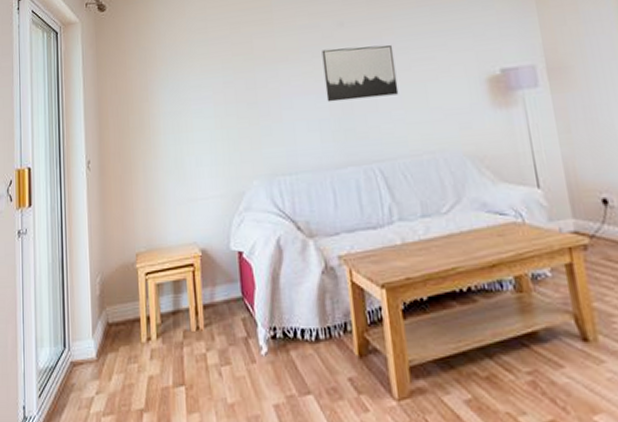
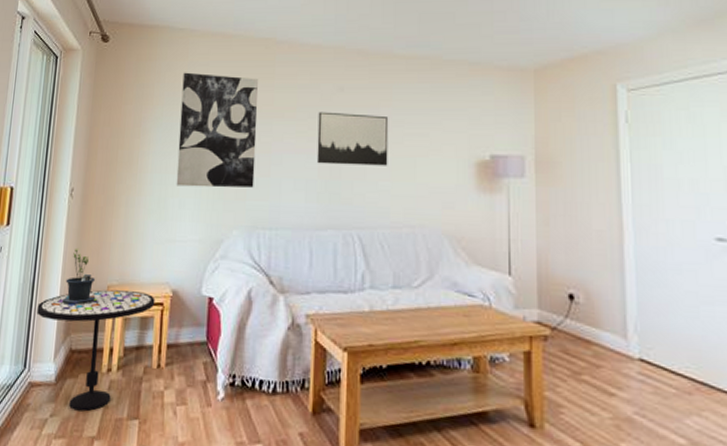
side table: none [69,255,186,385] -> present [37,289,155,412]
potted plant: none [93,219,126,278] -> present [62,247,96,305]
wall art: none [183,26,268,144] -> present [176,72,258,188]

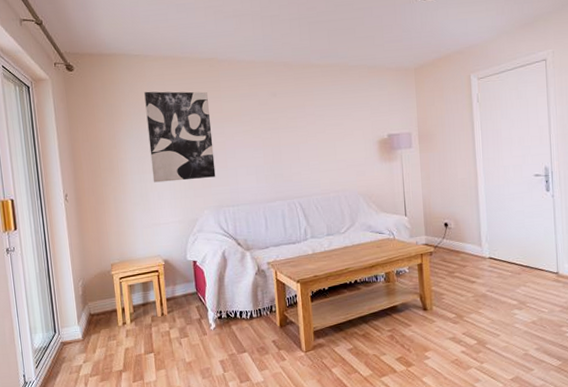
side table: present [37,289,155,412] -> none [55,265,152,355]
potted plant: present [62,247,96,305] -> none [75,239,103,283]
wall art: present [316,111,389,166] -> none [259,112,315,154]

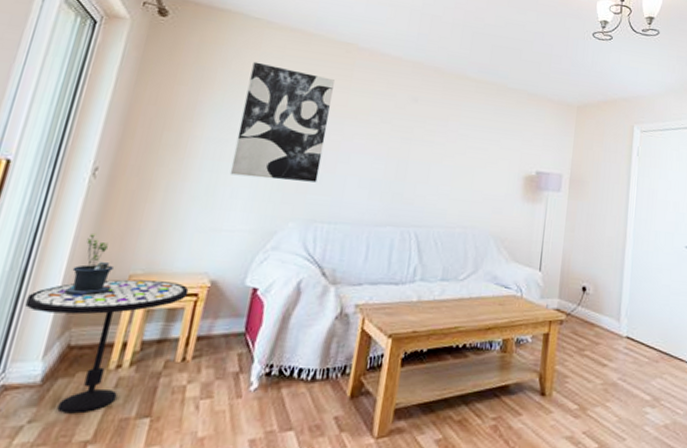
side table: none [55,265,152,355] -> present [25,279,189,414]
potted plant: none [75,239,103,283] -> present [64,232,115,296]

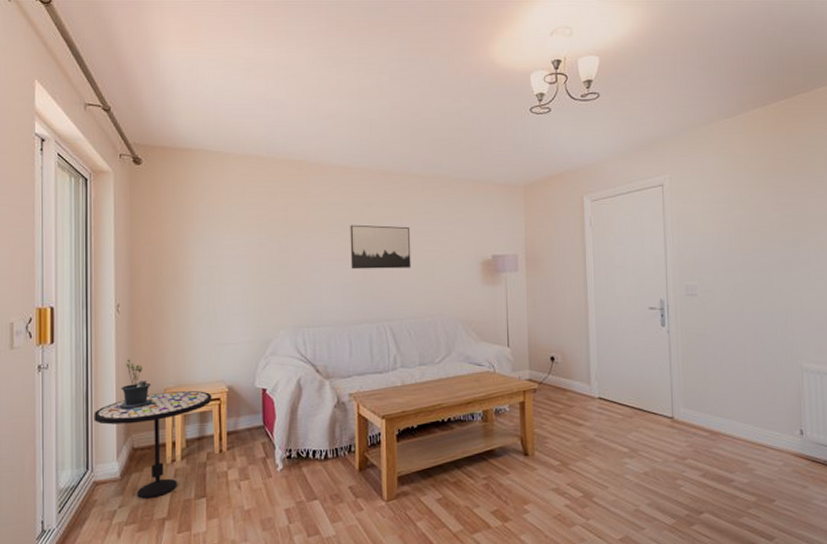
wall art: present [230,61,335,183] -> none [221,192,296,296]
wall art: none [384,118,456,173] -> present [350,224,411,270]

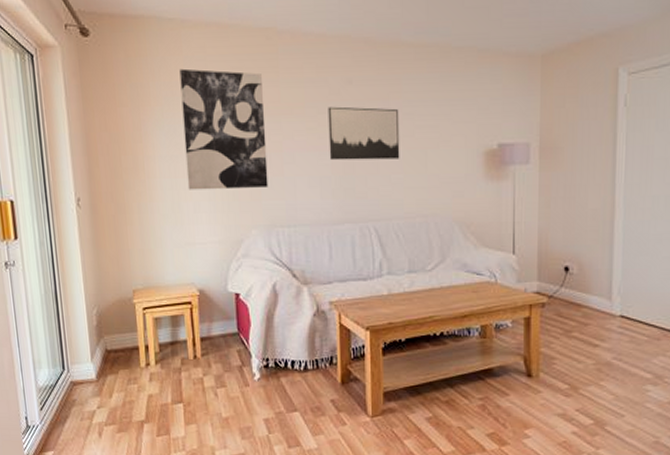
side table: present [94,391,212,499] -> none [64,294,183,401]
potted plant: present [120,358,153,409] -> none [89,256,123,310]
wall art: none [221,192,296,296] -> present [179,68,269,190]

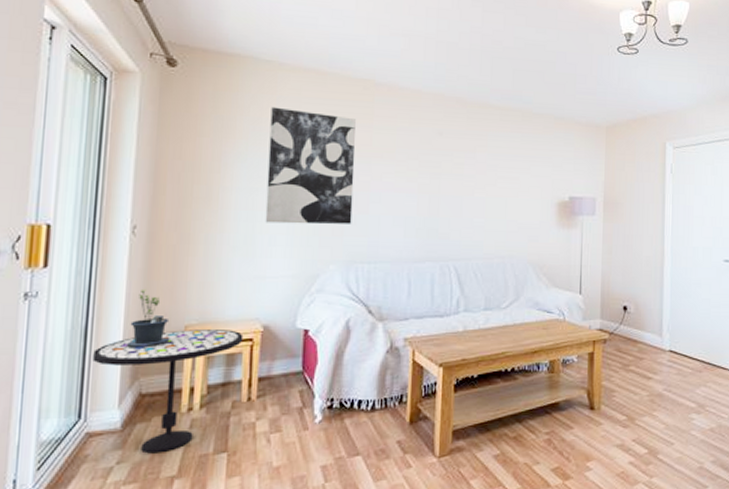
side table: none [64,294,183,401] -> present [93,330,244,454]
potted plant: none [89,256,123,310] -> present [127,288,170,348]
wall art: present [328,106,400,161] -> none [415,153,484,205]

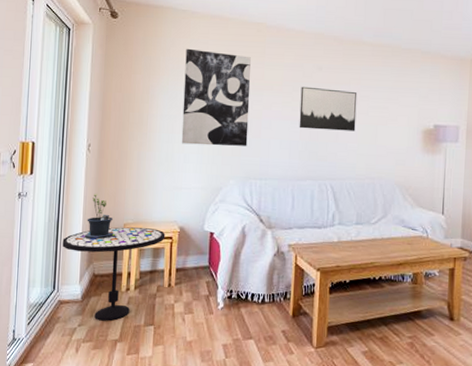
wall art: none [415,153,484,205] -> present [299,86,358,131]

